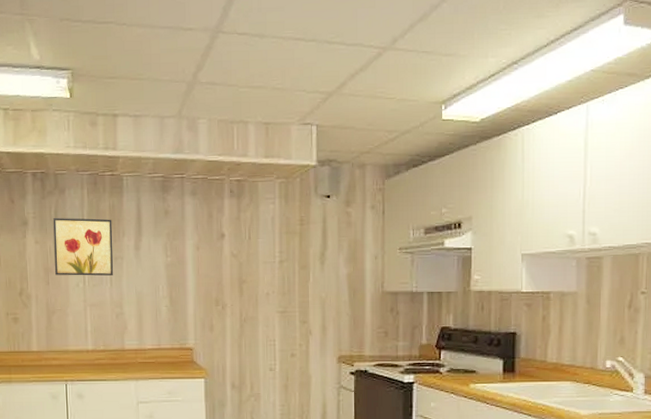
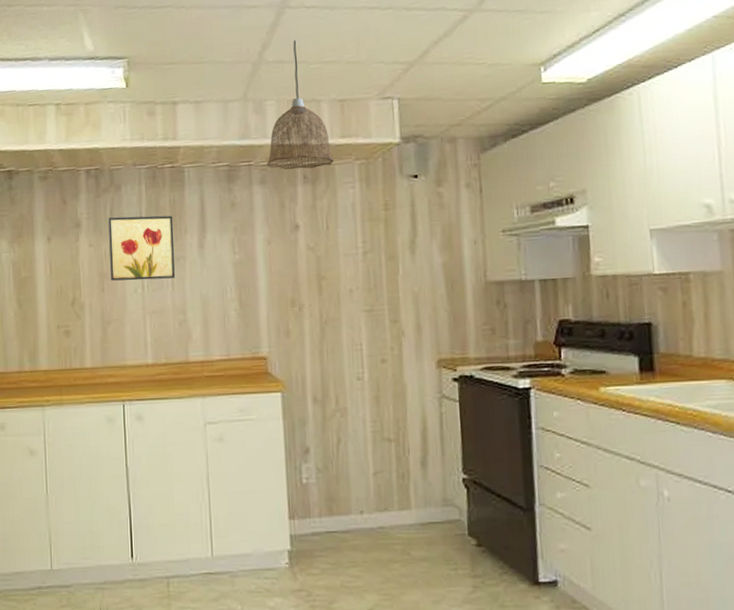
pendant lamp: none [198,64,257,184] -> present [267,40,334,170]

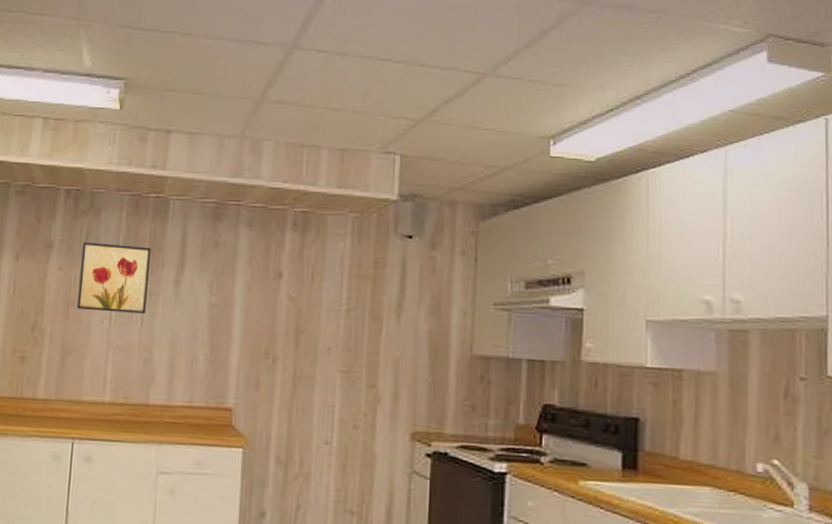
pendant lamp: present [267,40,334,170] -> none [257,82,327,216]

